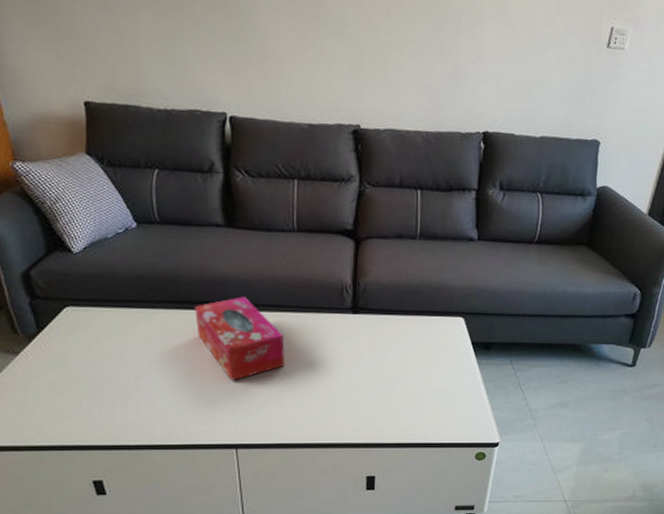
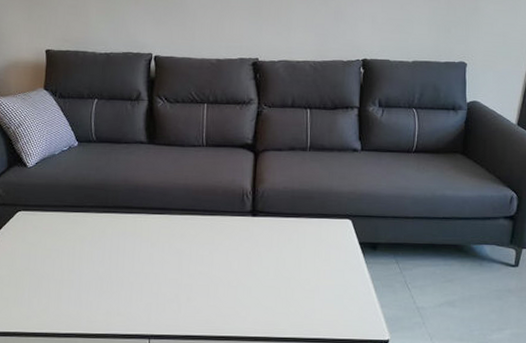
tissue box: present [195,297,285,381] -> none [120,202,194,276]

